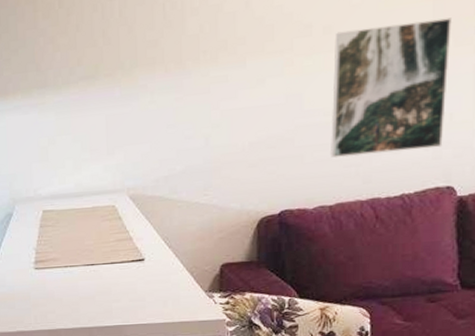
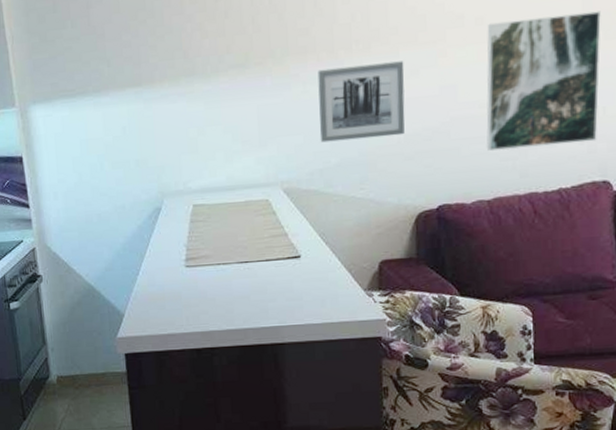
wall art: none [165,70,251,151] -> present [317,61,405,143]

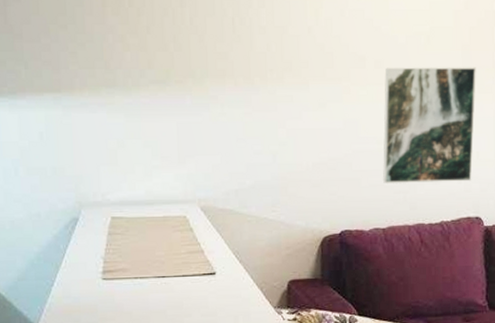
wall art: present [317,61,405,143] -> none [235,93,313,164]

